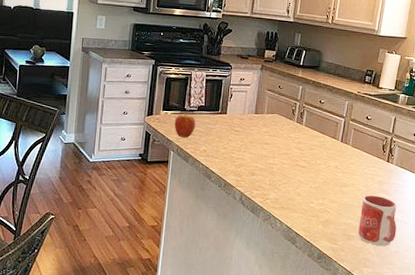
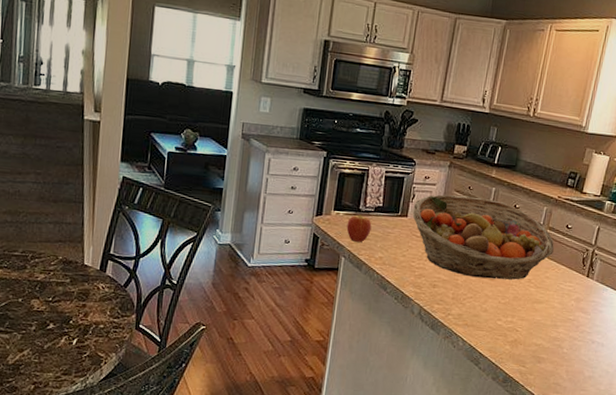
fruit basket: none [231,93,357,167] -> present [412,194,554,280]
mug: present [358,195,397,247] -> none [549,313,595,371]

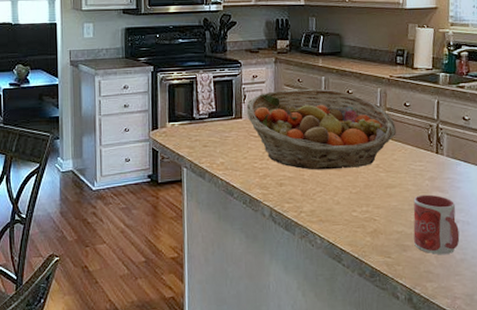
fruit: present [346,213,372,242] -> none [183,122,208,151]
mug: none [549,313,595,371] -> present [413,194,460,255]

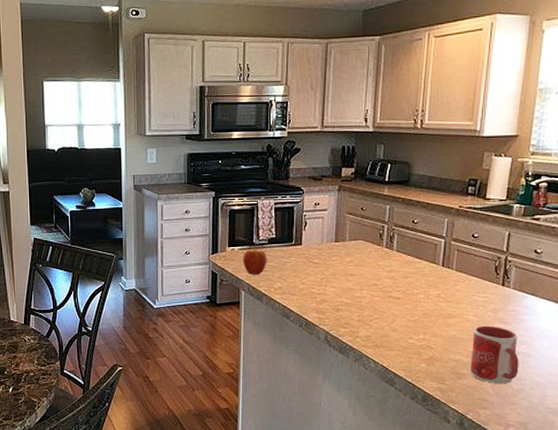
fruit: none [183,122,208,151] -> present [243,247,267,274]
fruit basket: present [246,88,396,170] -> none [307,217,461,298]

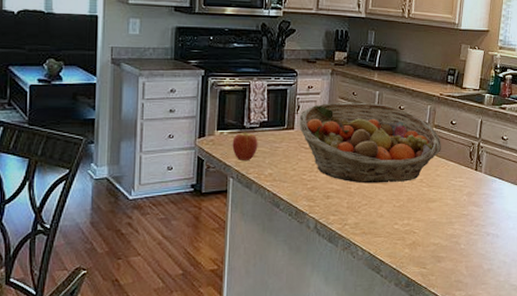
fruit basket: none [307,217,461,298] -> present [299,102,441,184]
mug: present [471,326,519,385] -> none [448,209,489,266]

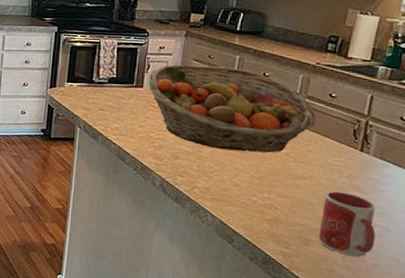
fruit: present [232,131,258,160] -> none [80,85,106,113]
mug: none [448,209,489,266] -> present [319,191,376,257]

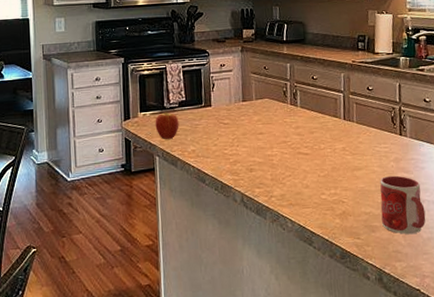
fruit: none [80,85,106,113] -> present [155,111,179,139]
fruit basket: present [148,64,316,153] -> none [215,75,361,155]

